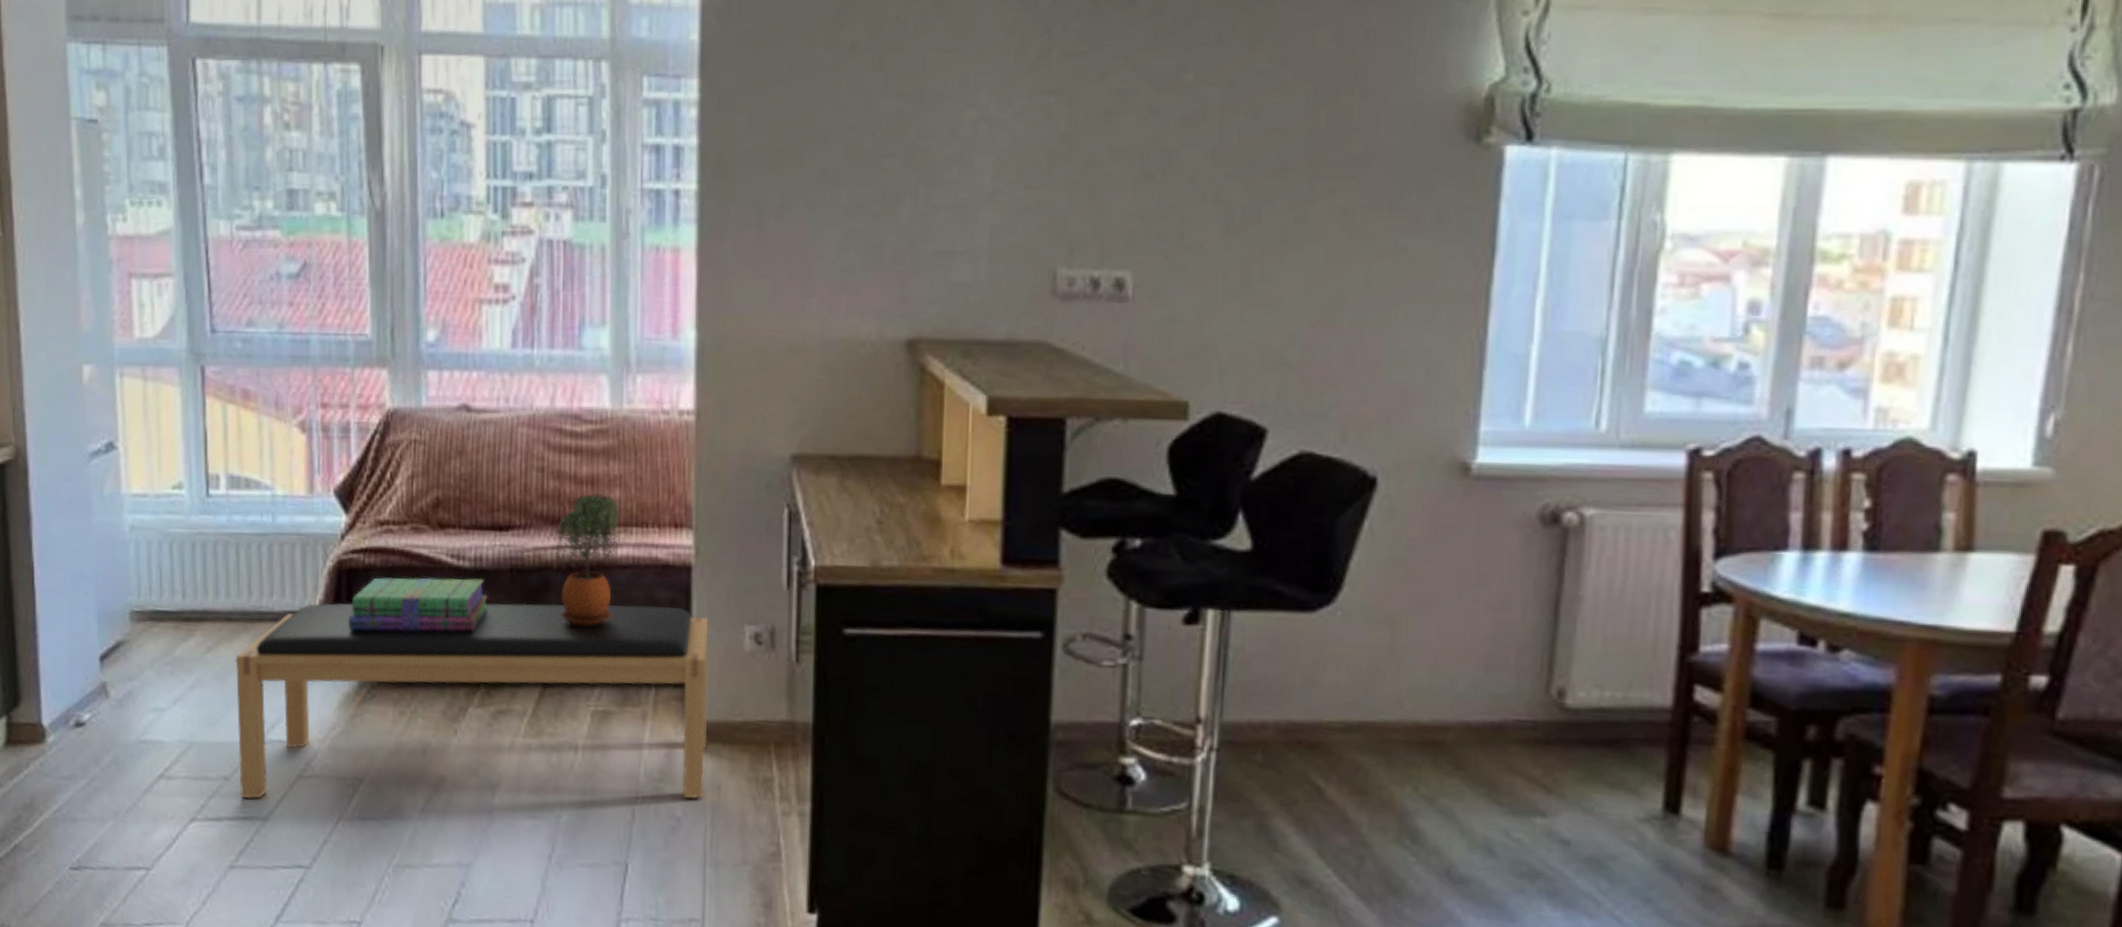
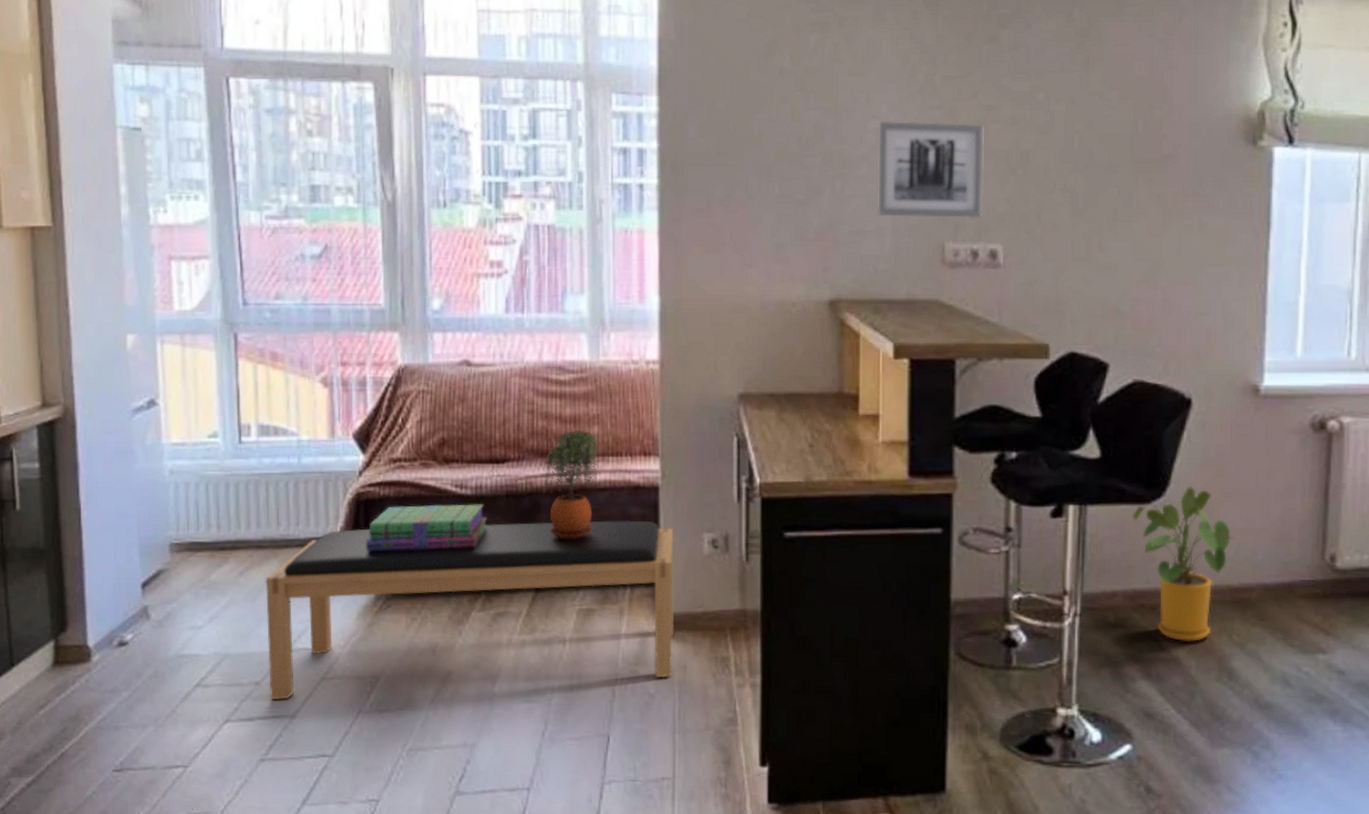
wall art: none [970,110,1113,236] -> present [877,121,984,218]
house plant: none [1290,591,1433,792] -> present [1132,486,1238,642]

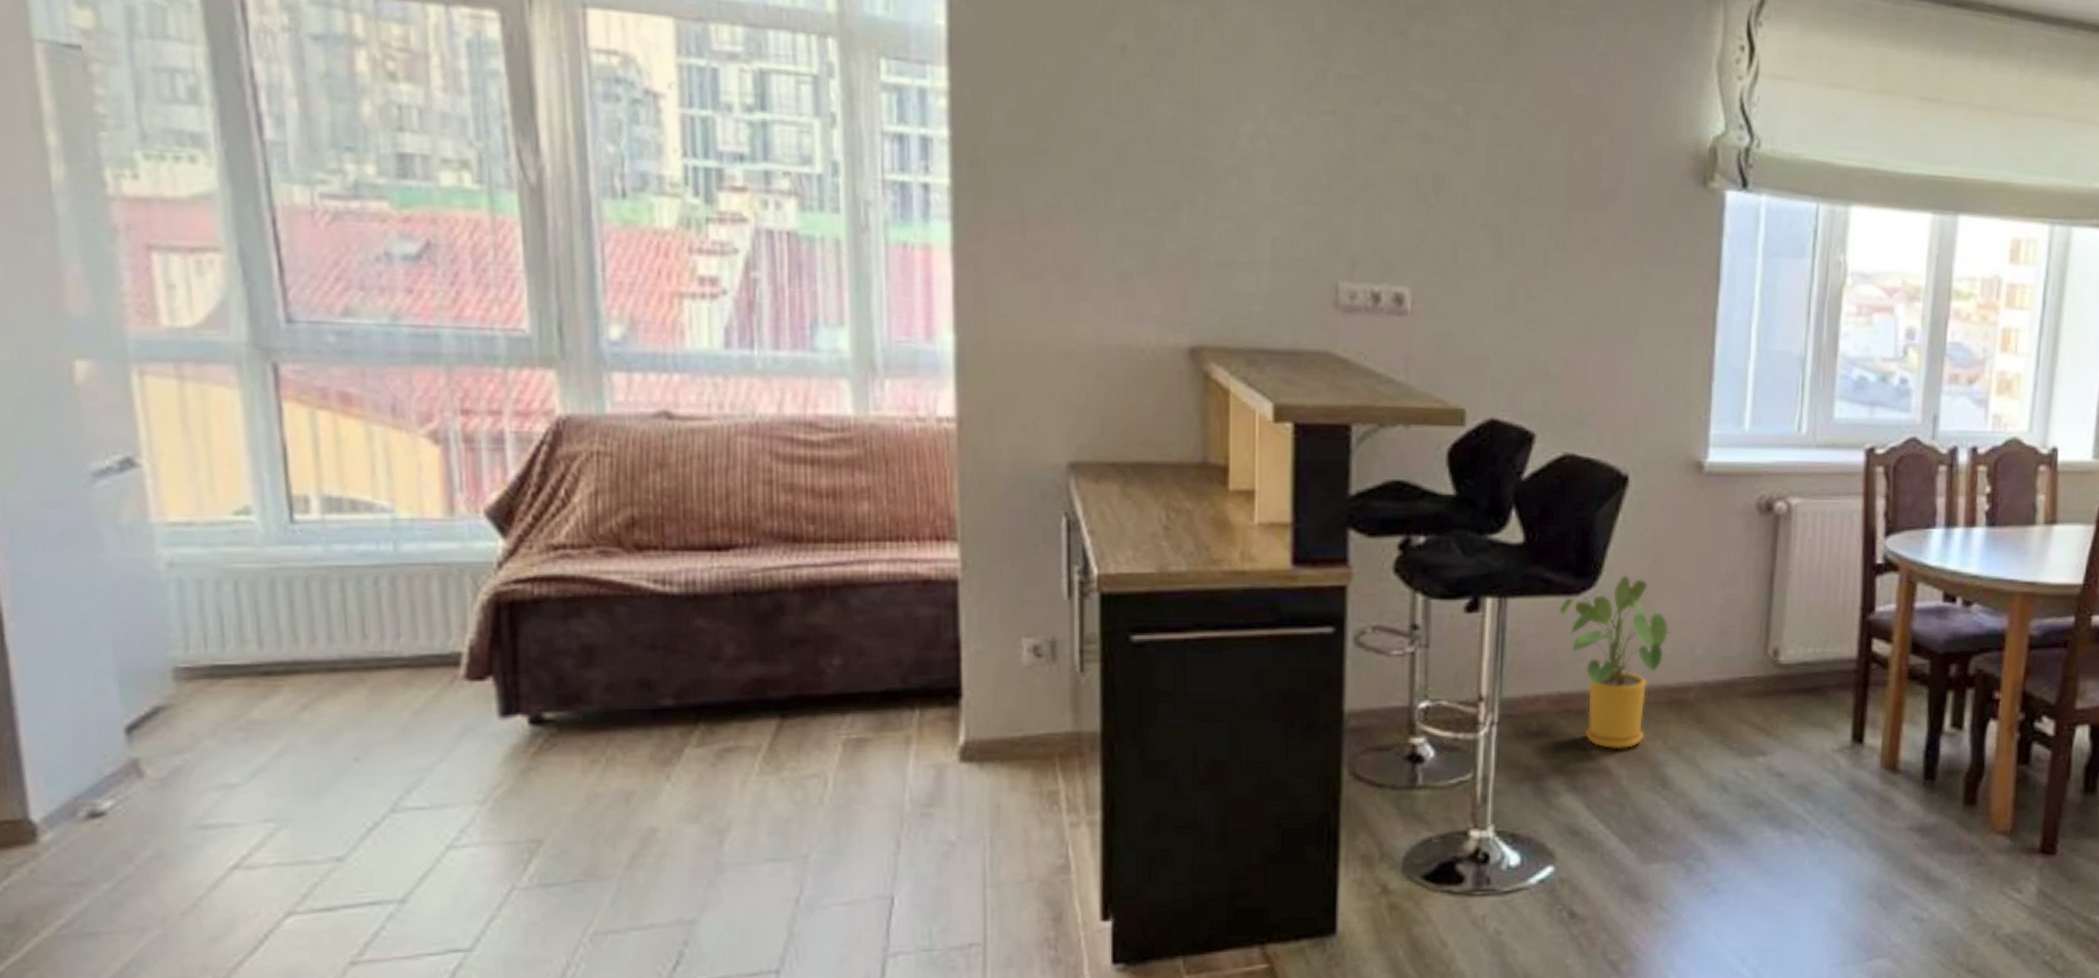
bench: present [265,520,675,701] -> none [346,623,983,881]
stack of books: present [366,504,487,552] -> none [513,605,706,672]
potted plant: present [544,431,599,540] -> none [790,508,871,650]
wall art: present [877,121,984,218] -> none [1251,124,1389,253]

